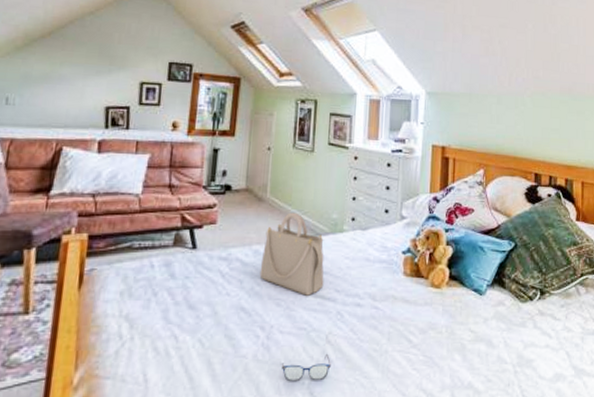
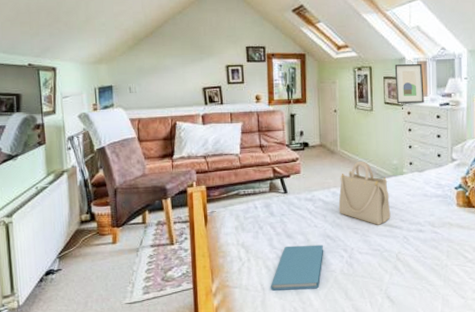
book: none [155,319,236,383] -> present [270,244,324,291]
glasses: present [281,353,331,382] -> none [362,268,402,289]
picture frame: none [342,100,375,148] -> present [394,63,424,104]

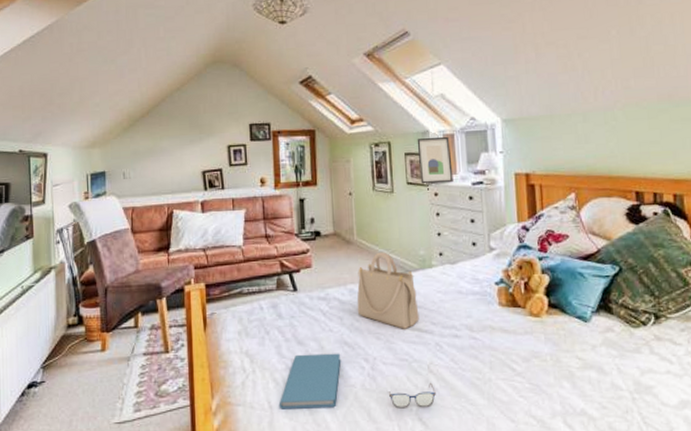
glasses: none [362,268,402,289] -> present [388,382,436,409]

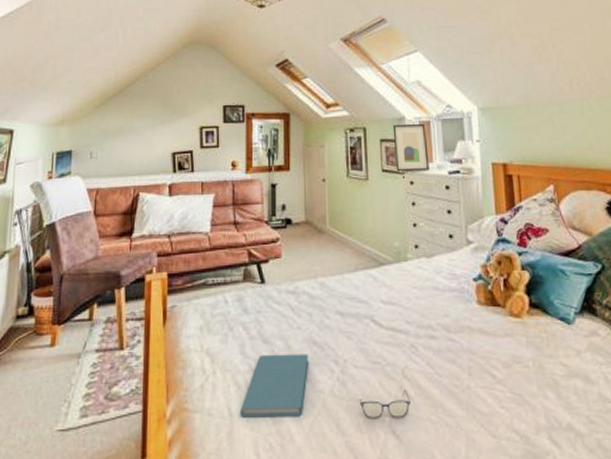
handbag: present [357,252,420,329] -> none [327,242,394,328]

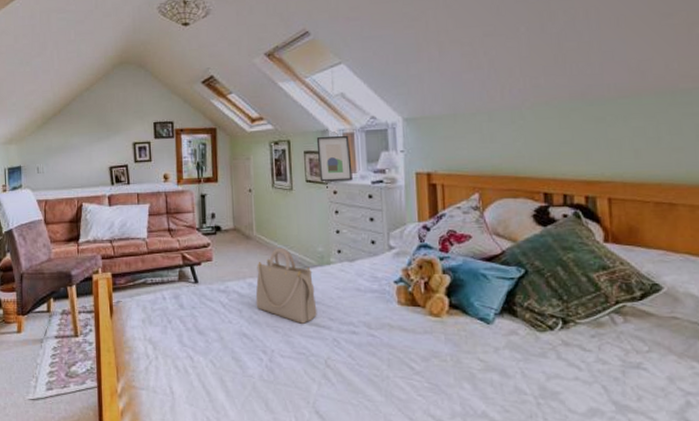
book: present [239,353,309,418] -> none [180,344,240,396]
handbag: none [327,242,394,328] -> present [255,248,317,324]
glasses: present [359,389,411,419] -> none [285,376,333,401]

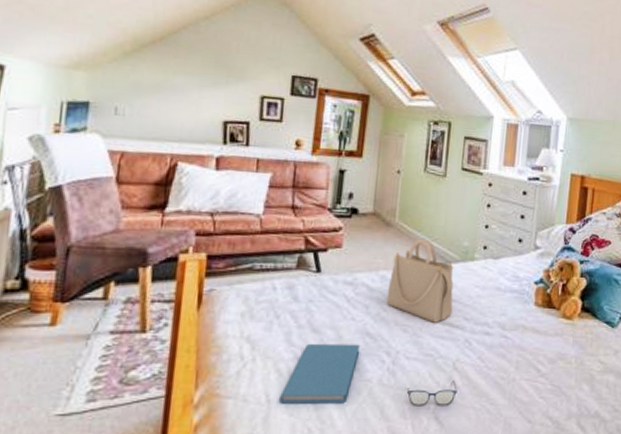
book: none [180,344,240,396] -> present [278,343,361,404]
glasses: none [285,376,333,401] -> present [406,380,457,406]
picture frame: present [316,135,353,182] -> none [476,124,513,175]

